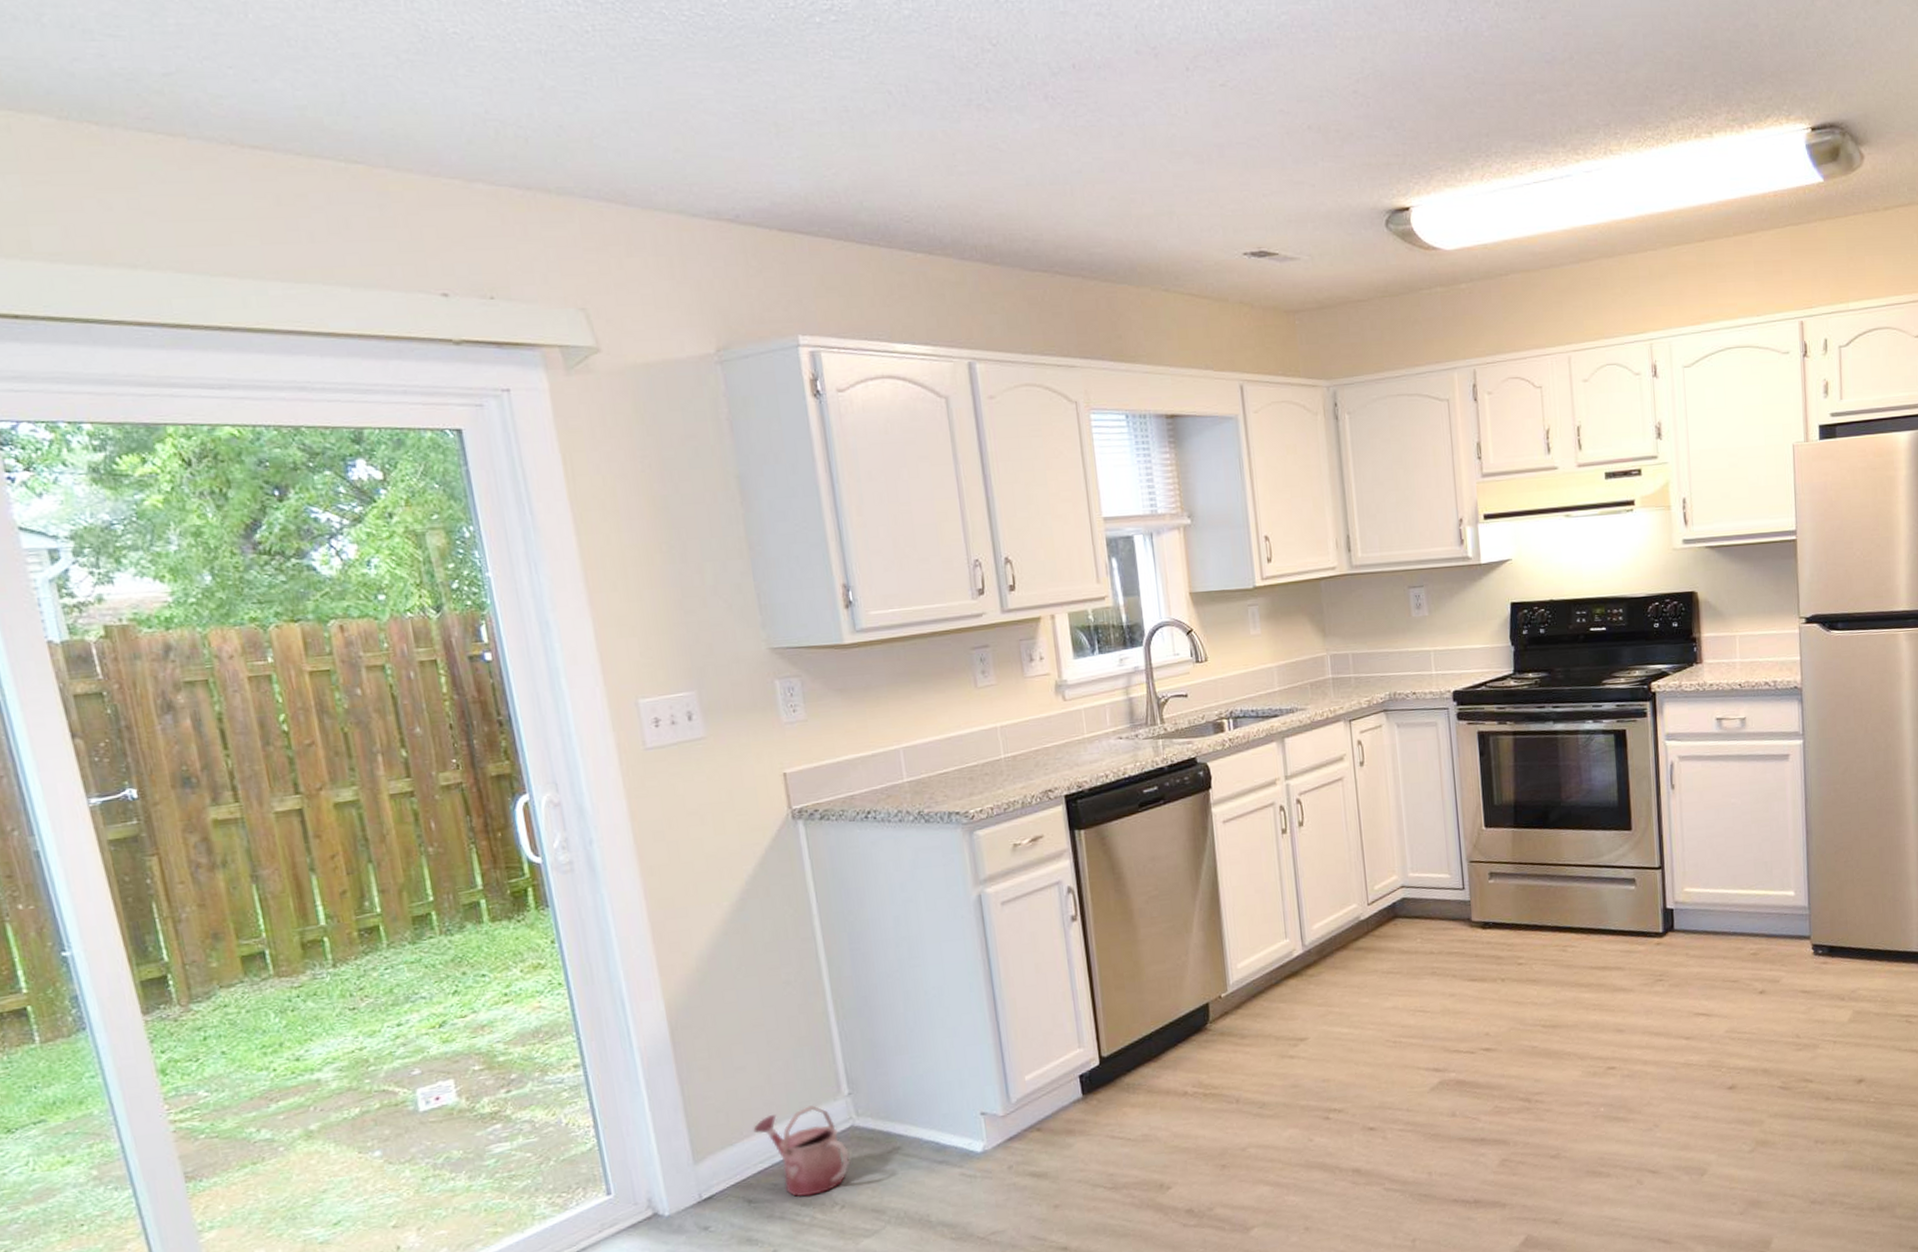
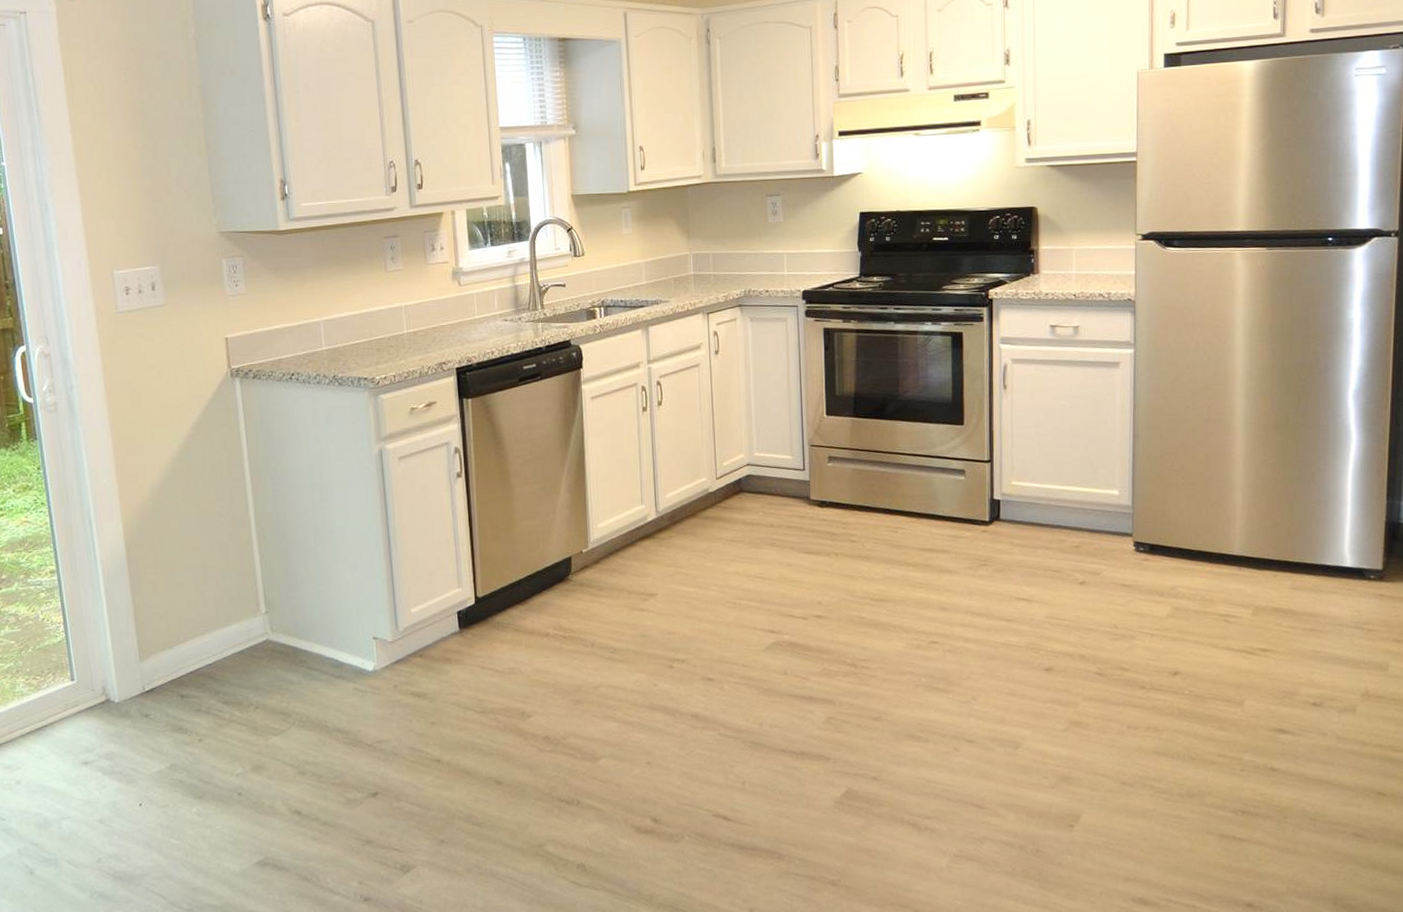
watering can: present [753,1105,851,1197] -> none [188,620,265,696]

